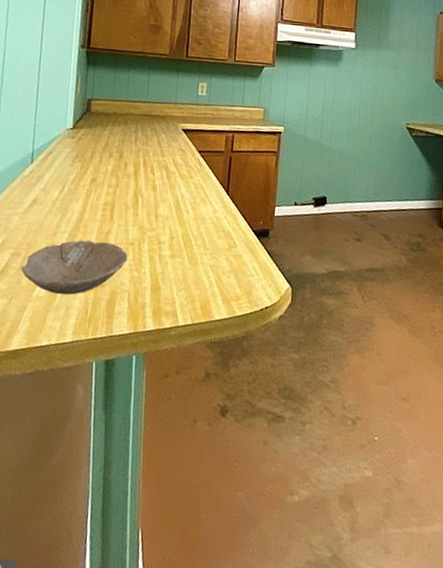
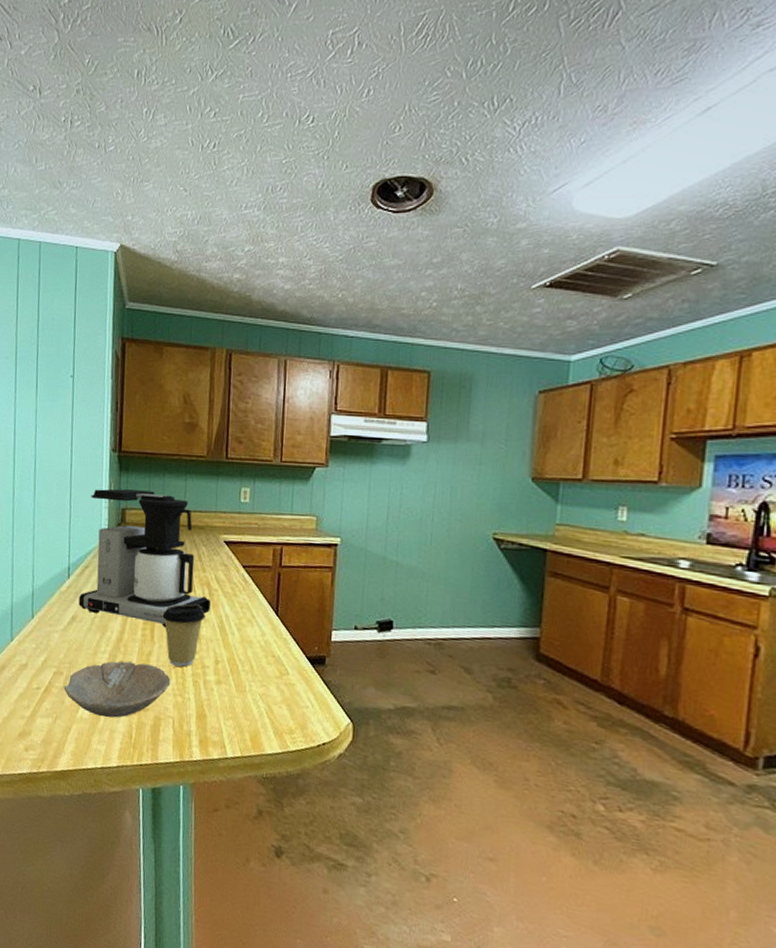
coffee maker: none [40,81,168,208] -> present [78,489,211,628]
coffee cup: none [122,185,163,243] -> present [162,604,206,667]

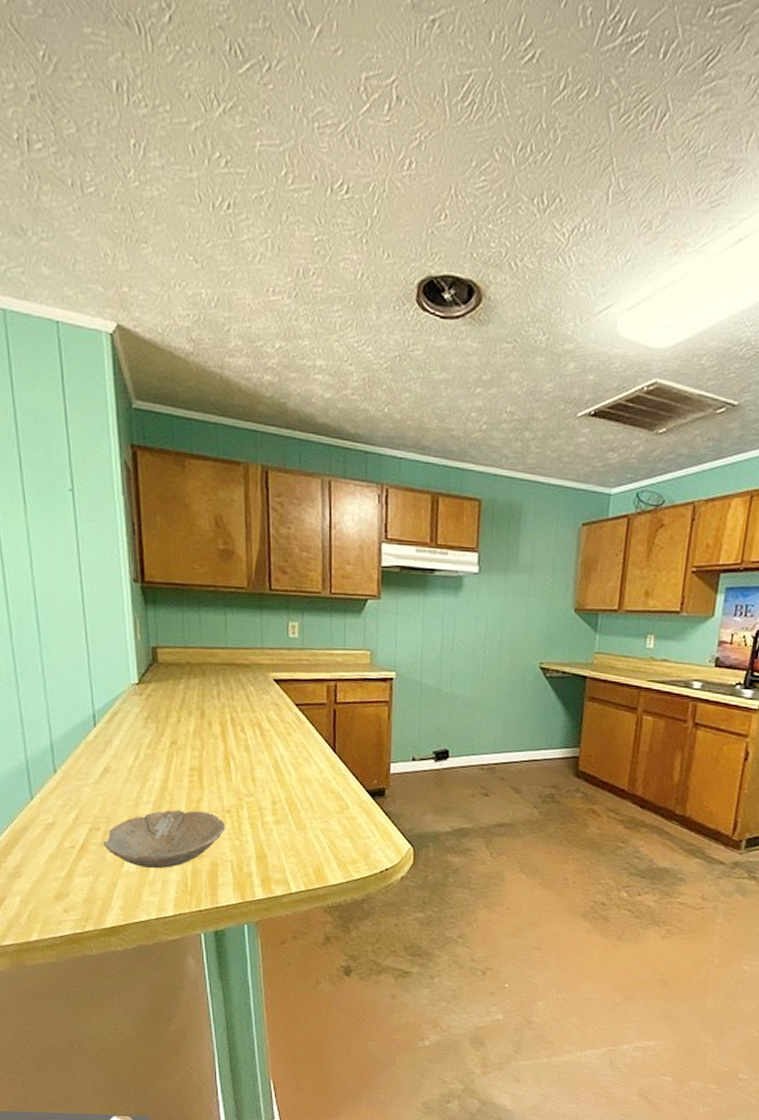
coffee maker: present [78,489,211,628] -> none [110,625,263,773]
coffee cup: present [162,604,206,667] -> none [210,746,258,810]

